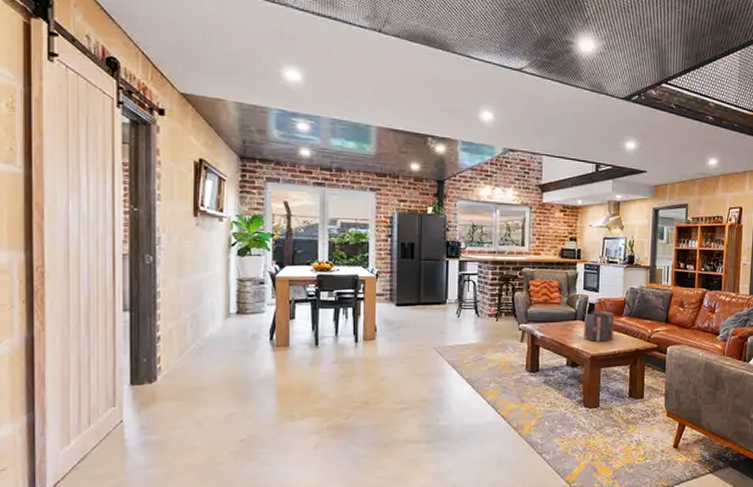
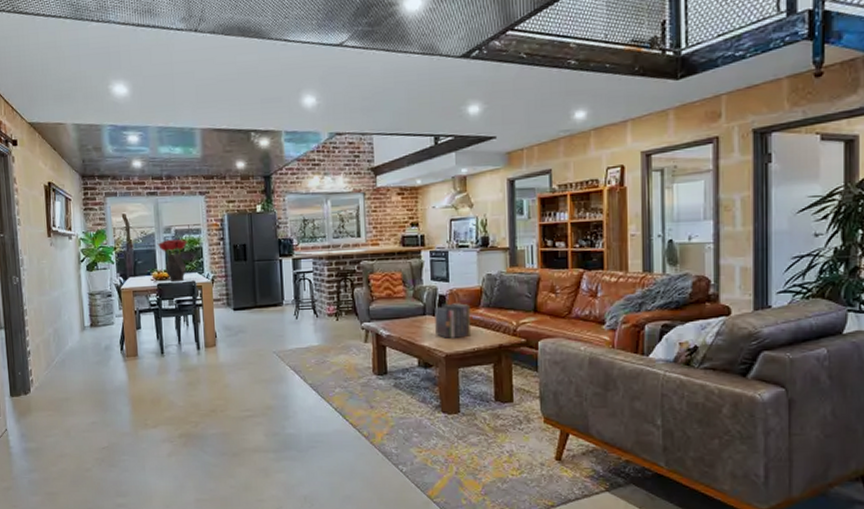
bouquet: none [320,231,354,275] -> present [157,238,188,283]

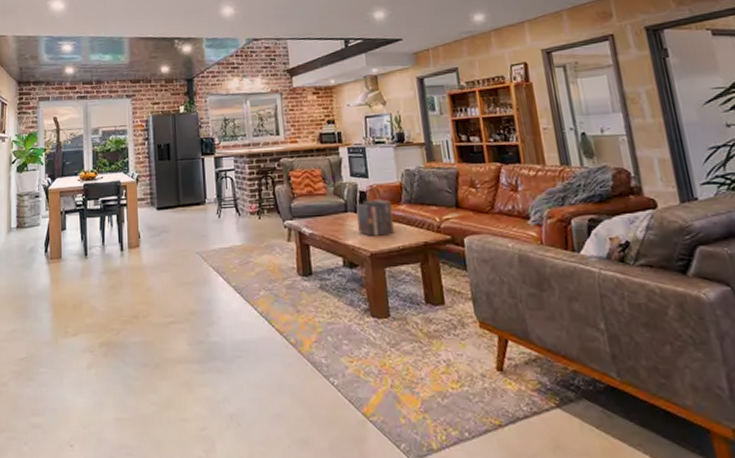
bouquet: present [157,238,188,283] -> none [85,139,114,183]

